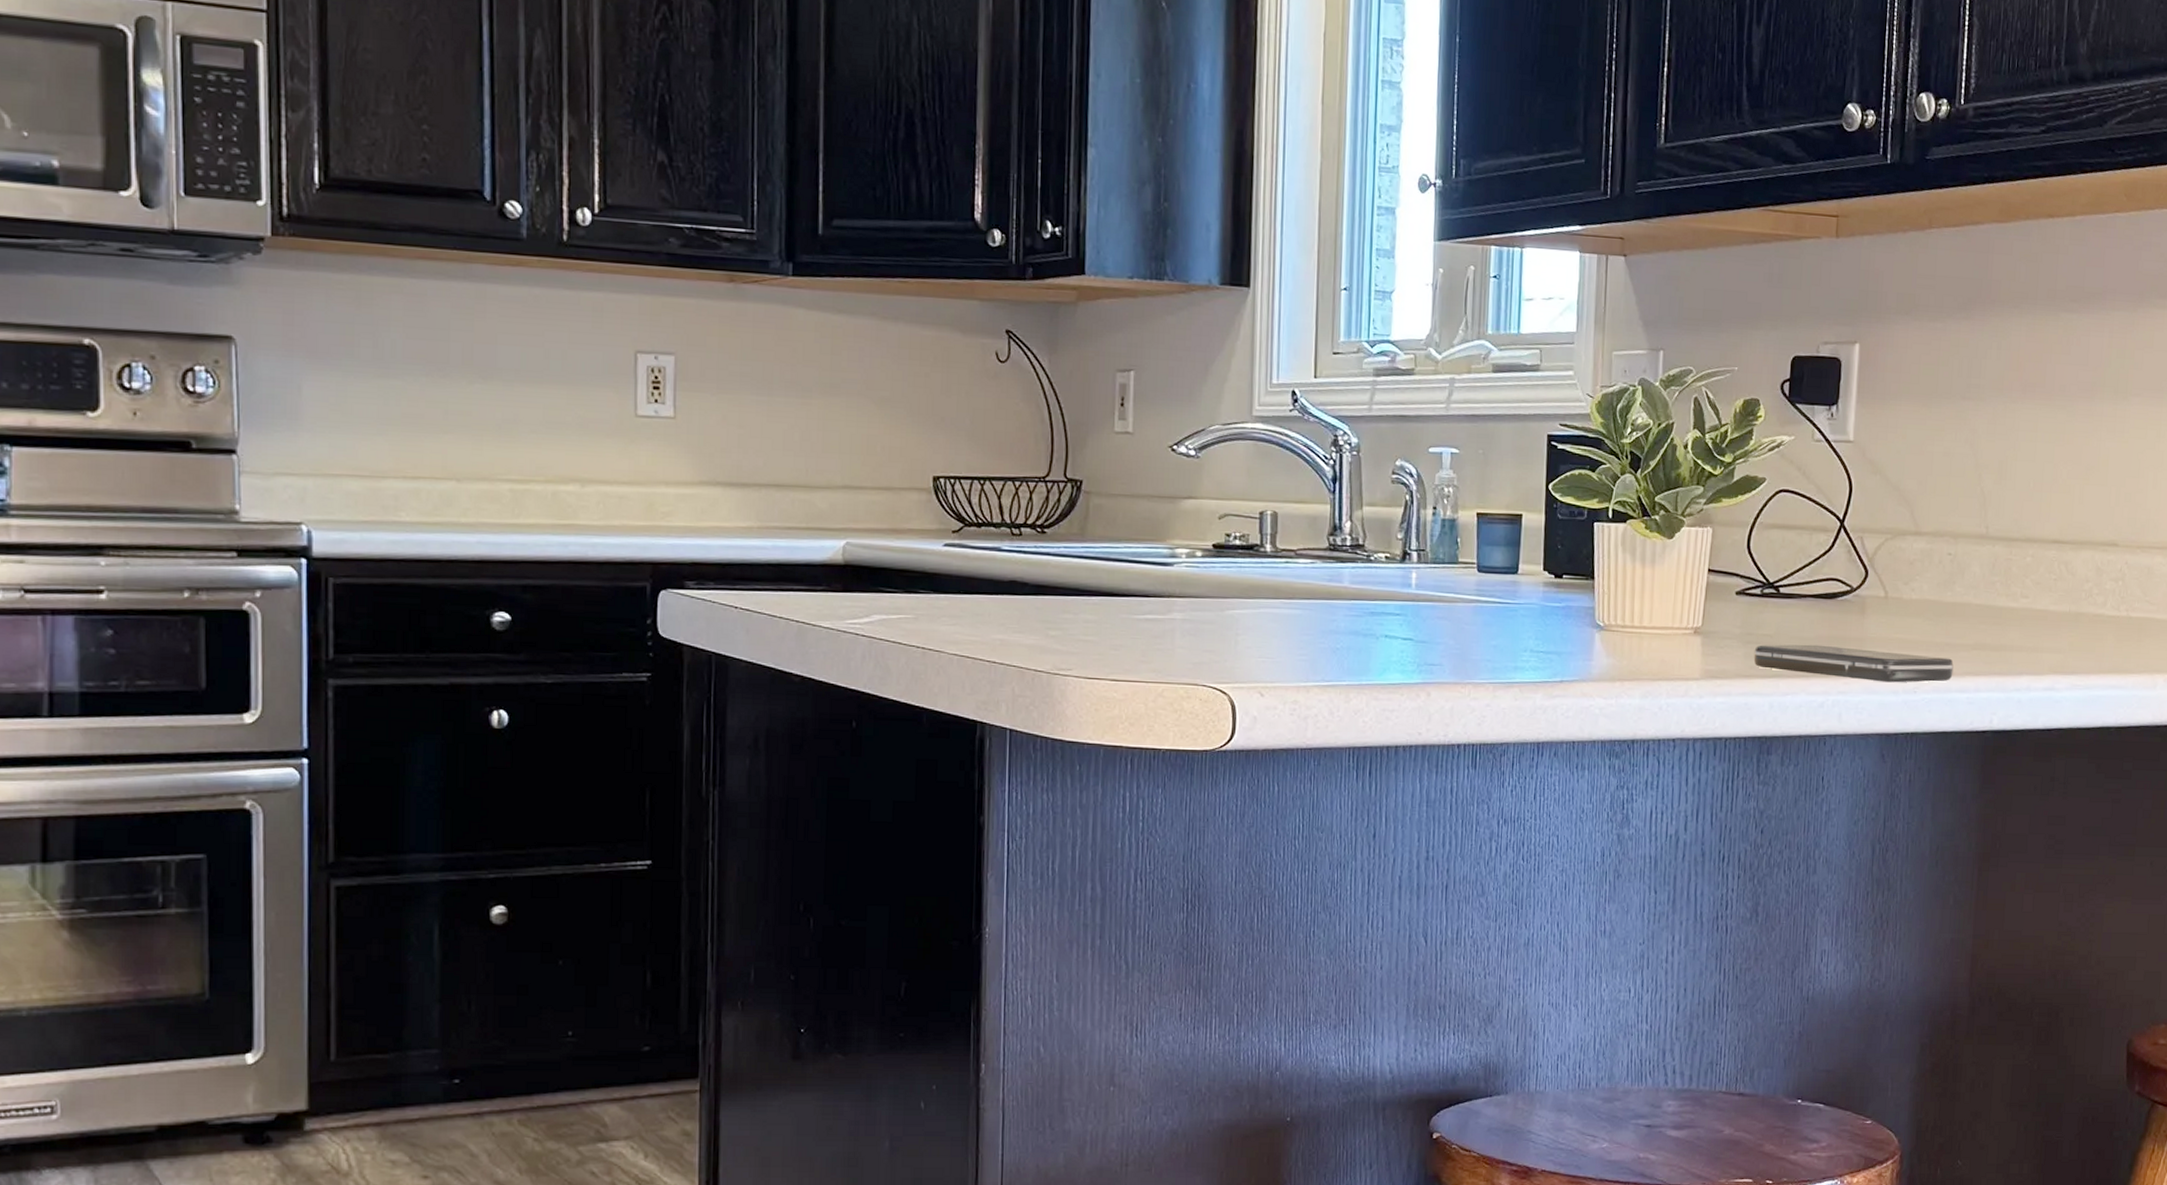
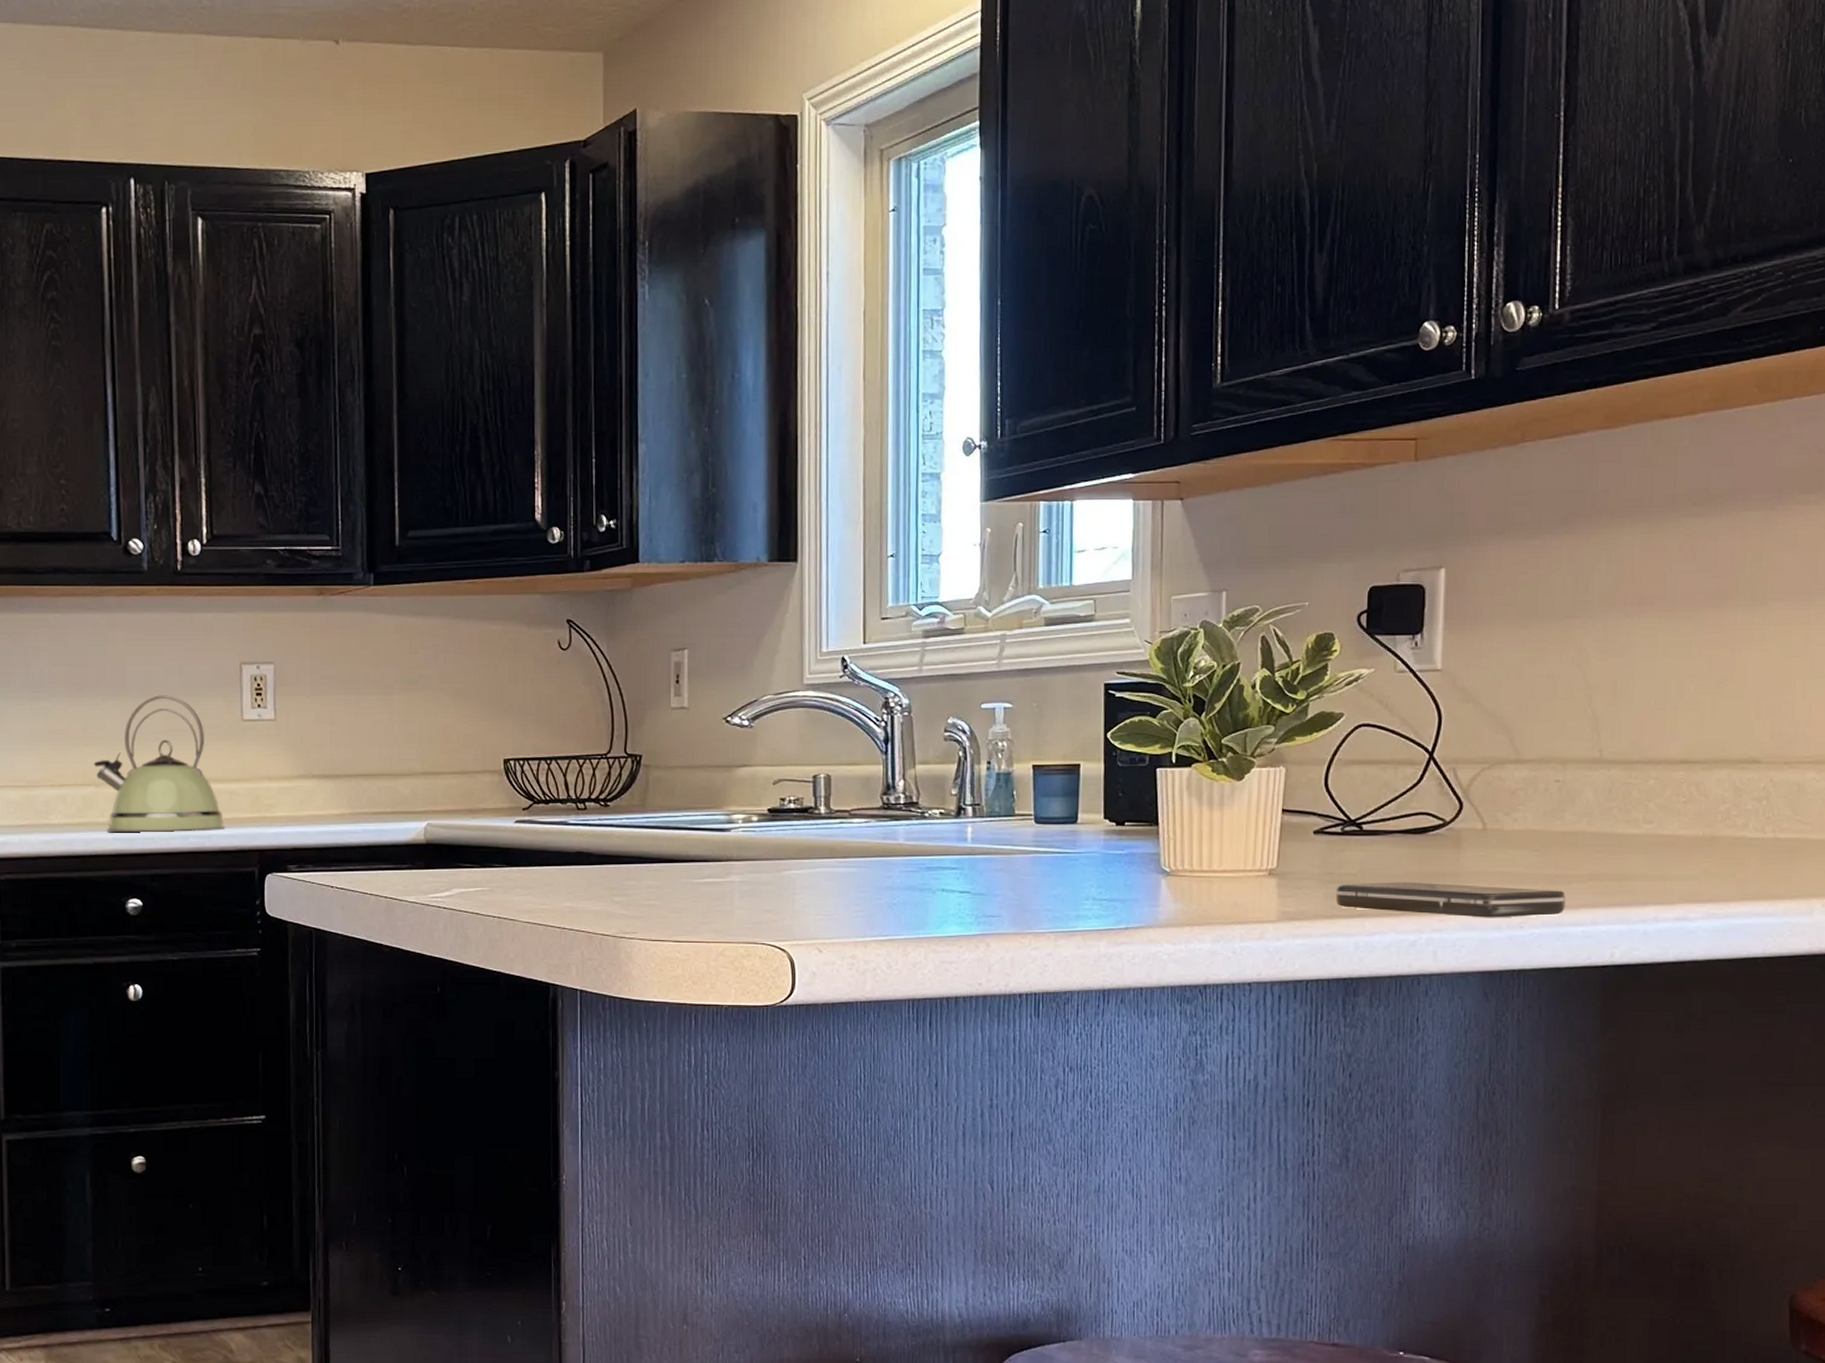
kettle: none [455,381,613,539] -> present [93,695,226,833]

